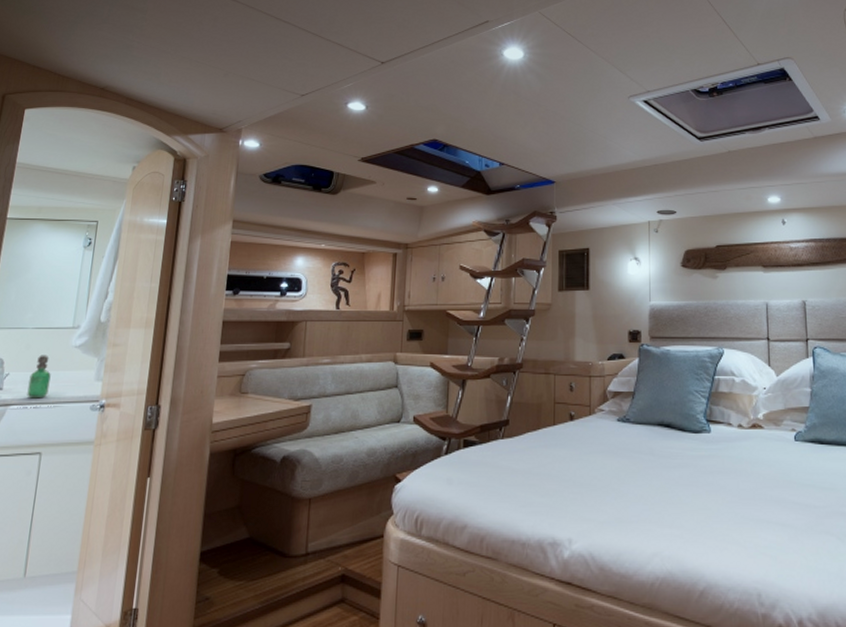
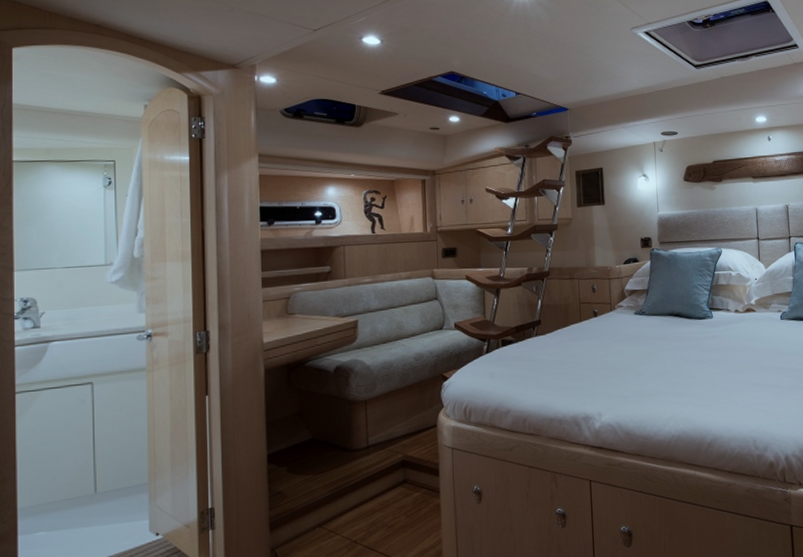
soap dispenser: present [27,355,51,399] -> none [67,292,90,334]

